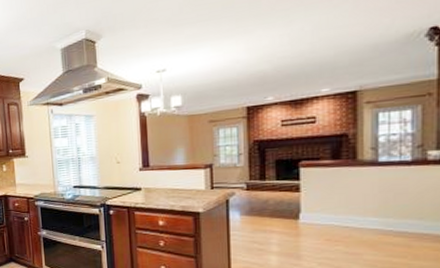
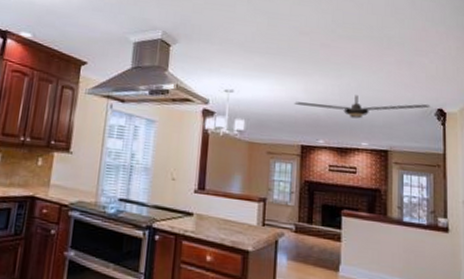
ceiling fan: none [235,26,419,67] -> present [294,95,431,119]

